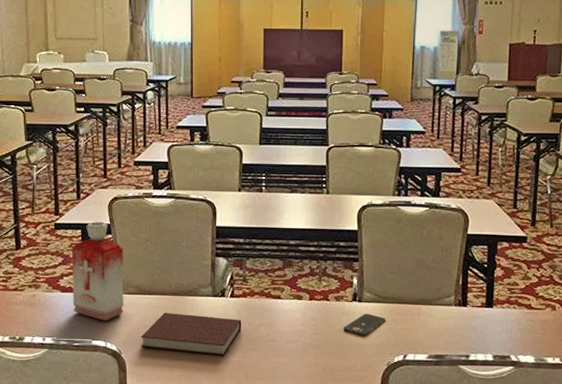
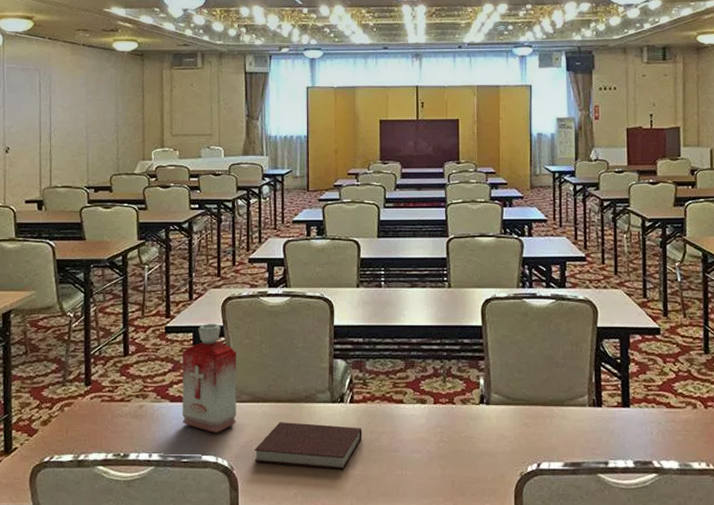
smartphone: present [344,313,386,336] -> none [472,417,516,443]

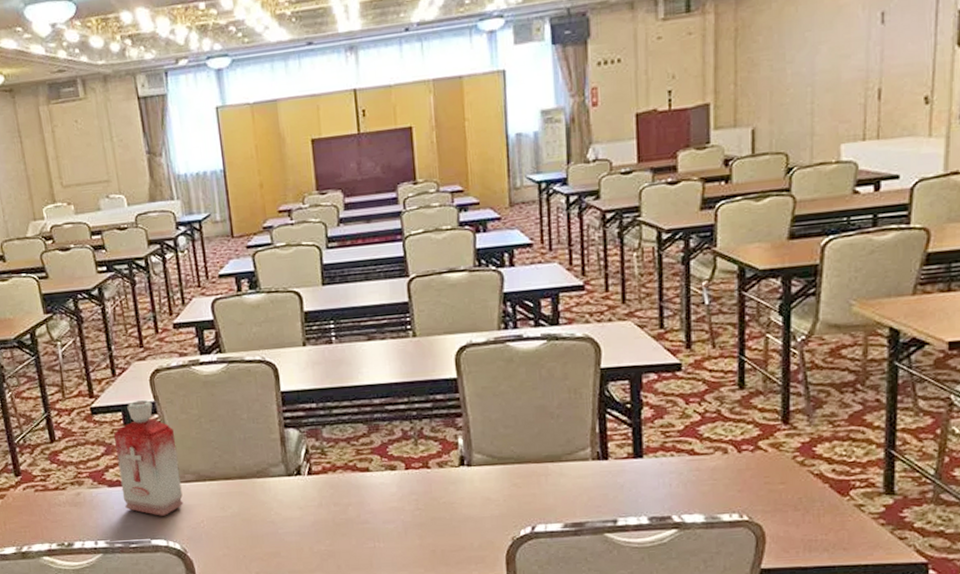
notebook: present [254,422,362,470] -> none [207,499,326,546]

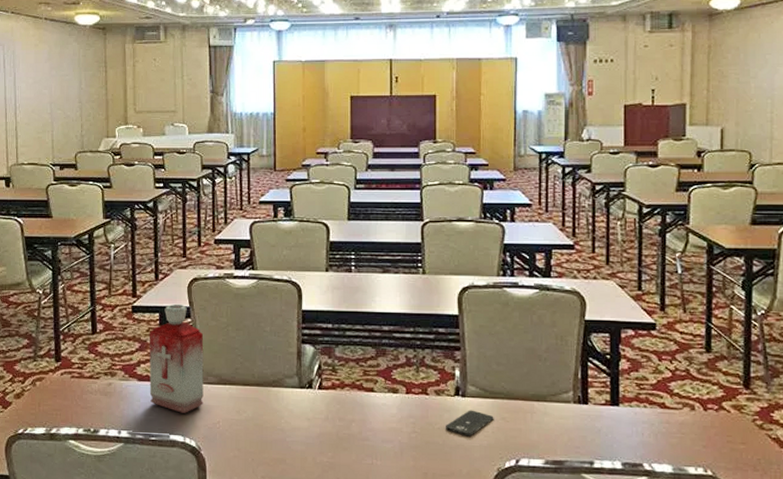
smartphone: none [452,479,505,508] -> present [446,410,494,437]

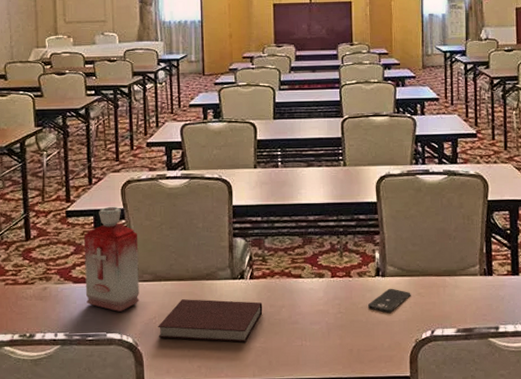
notebook: none [222,405,331,456] -> present [158,299,263,343]

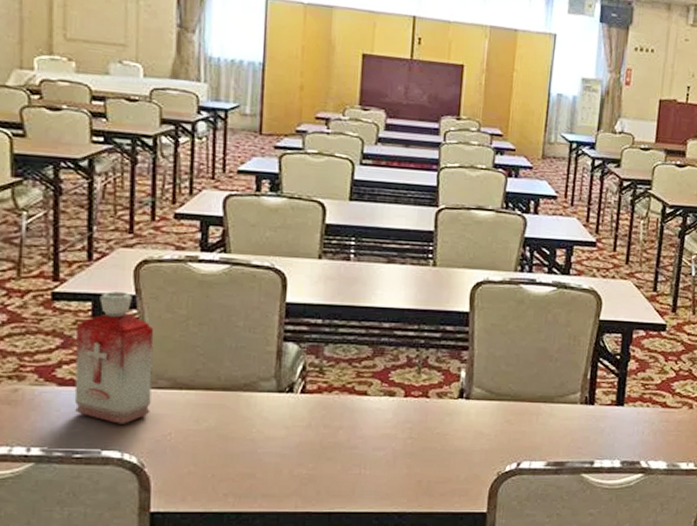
notebook: present [158,299,263,343] -> none [173,413,315,468]
smartphone: present [368,288,411,313] -> none [446,413,498,441]

